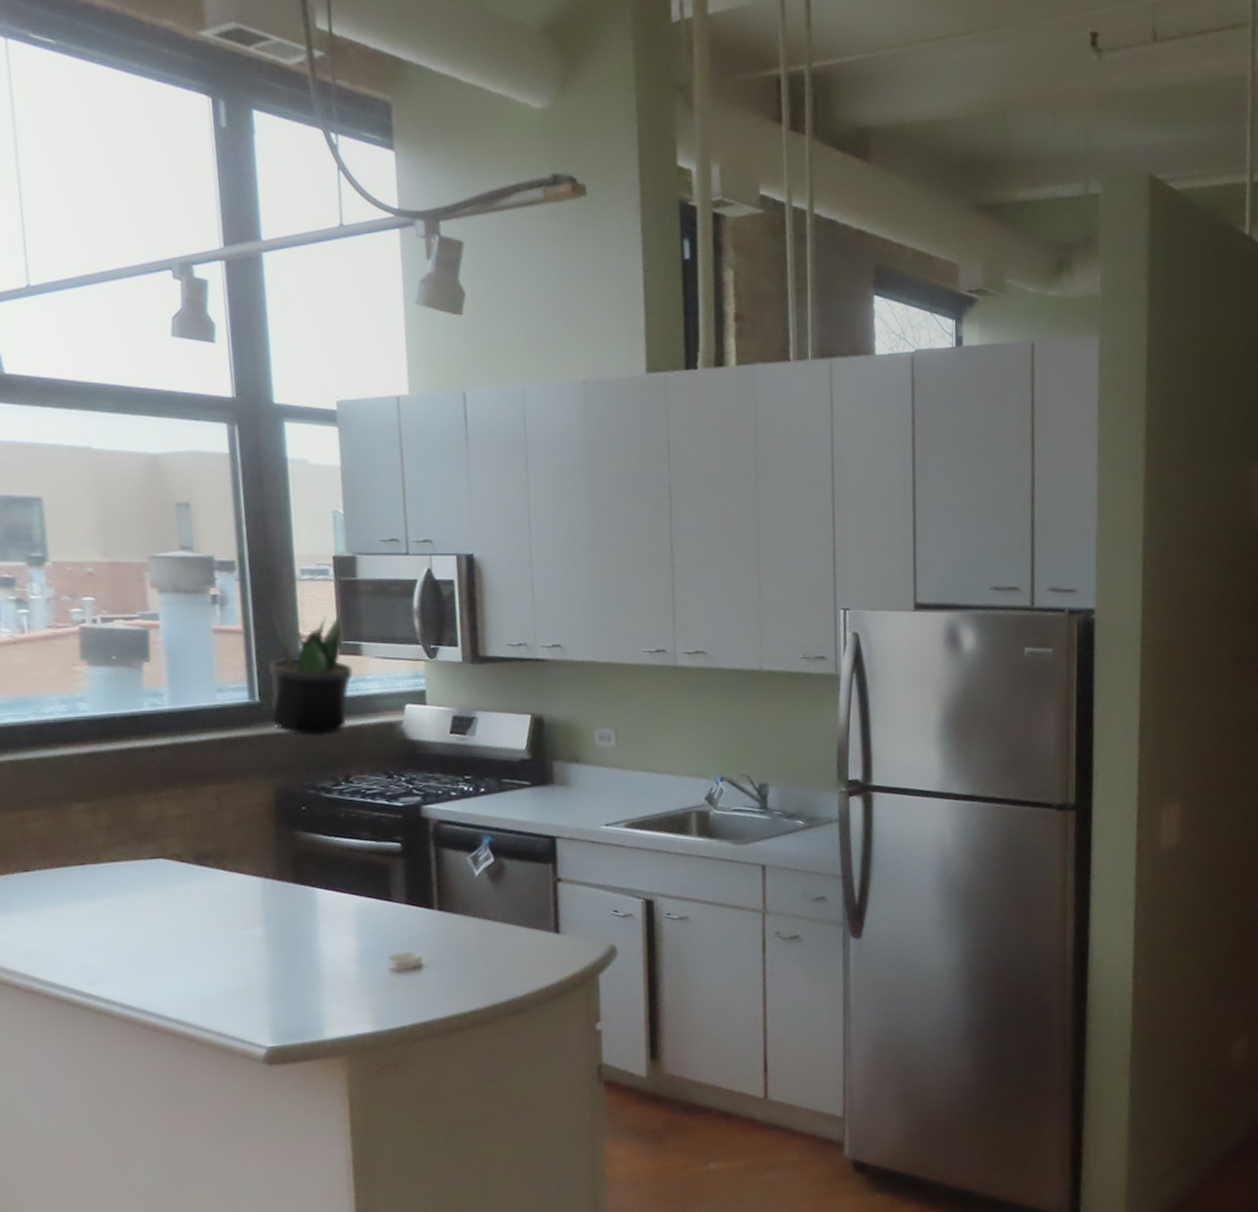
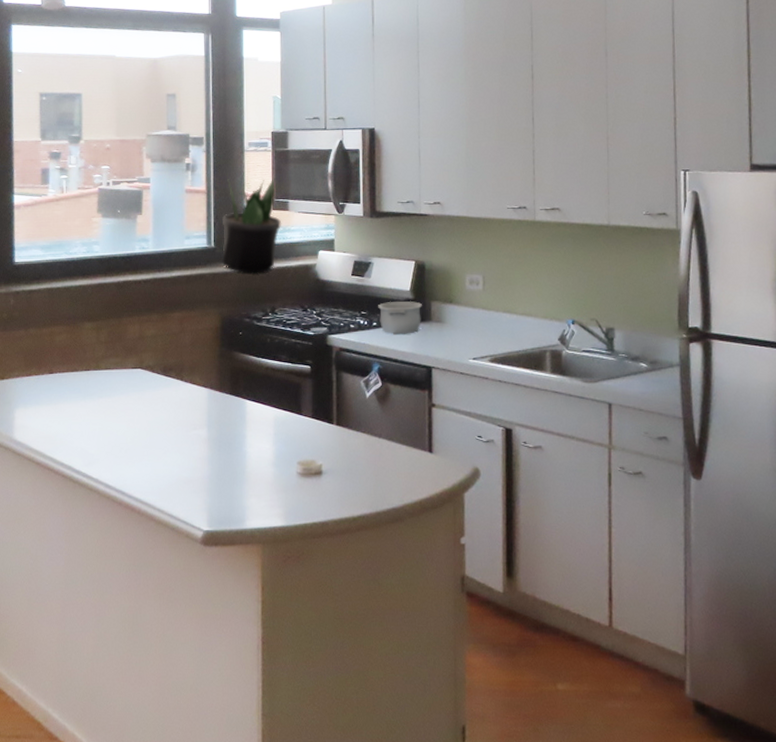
cooking pot: none [486,762,542,802] -> present [378,301,422,335]

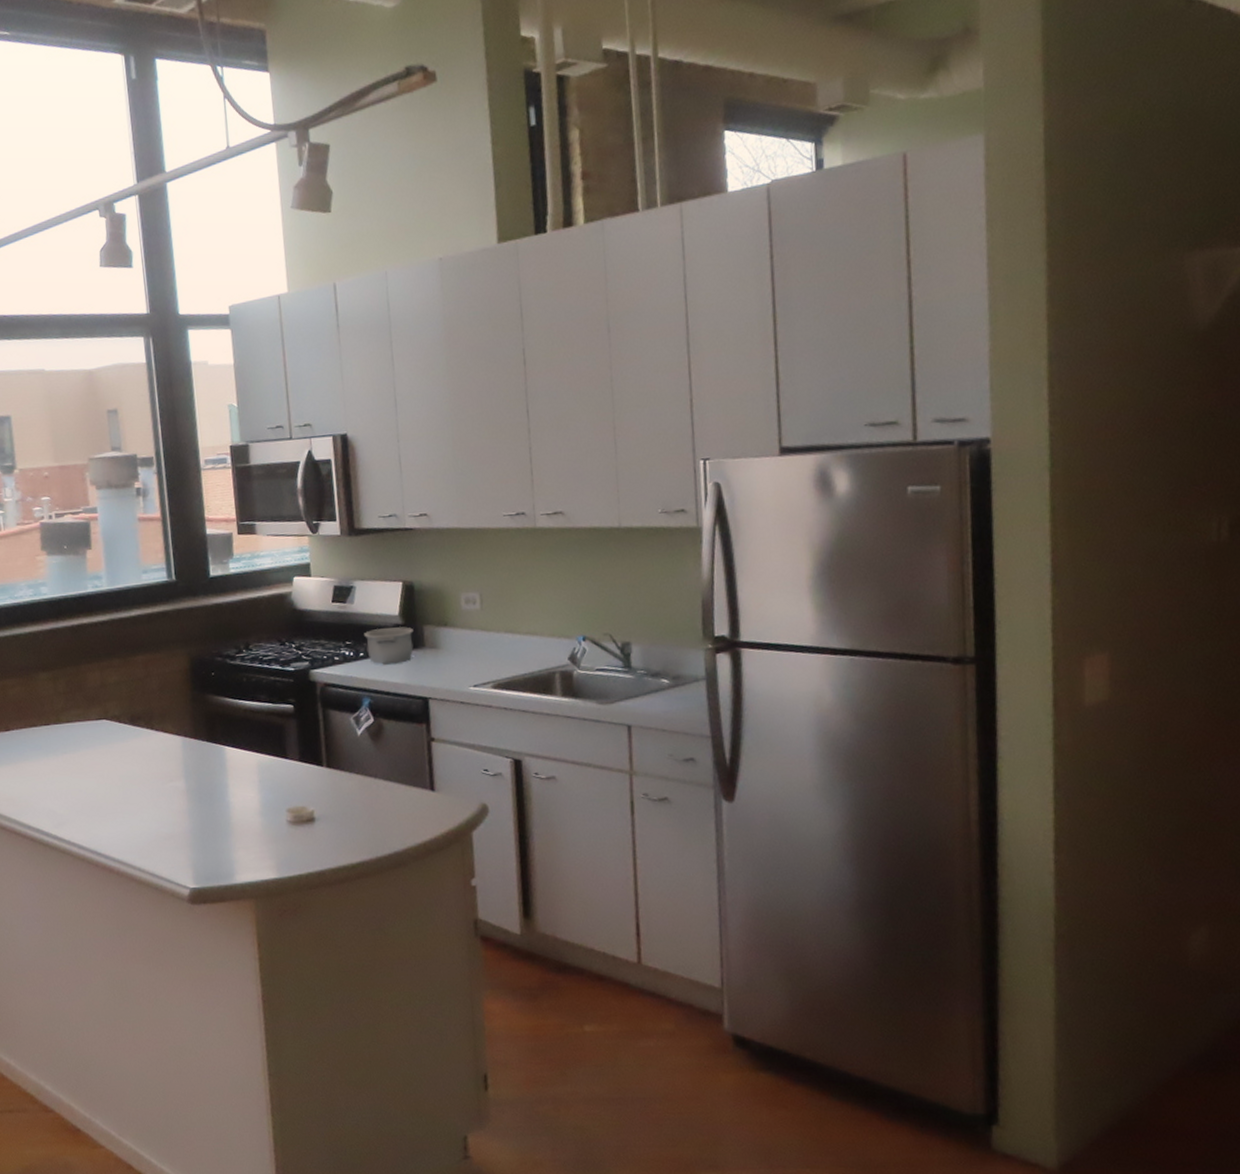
planter: present [222,173,282,274] -> none [182,496,250,607]

